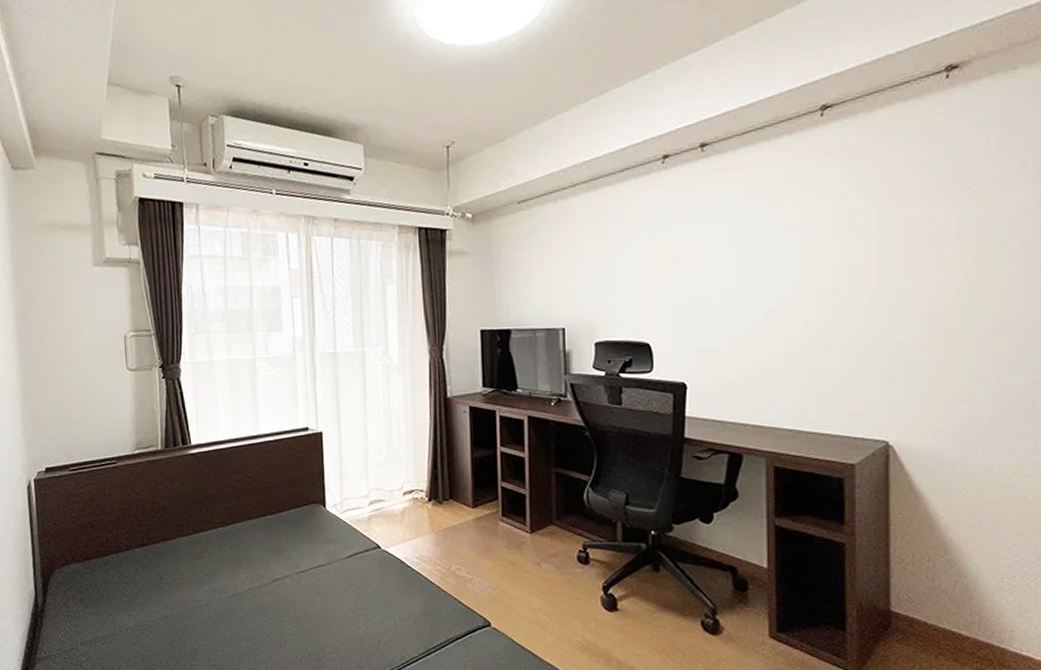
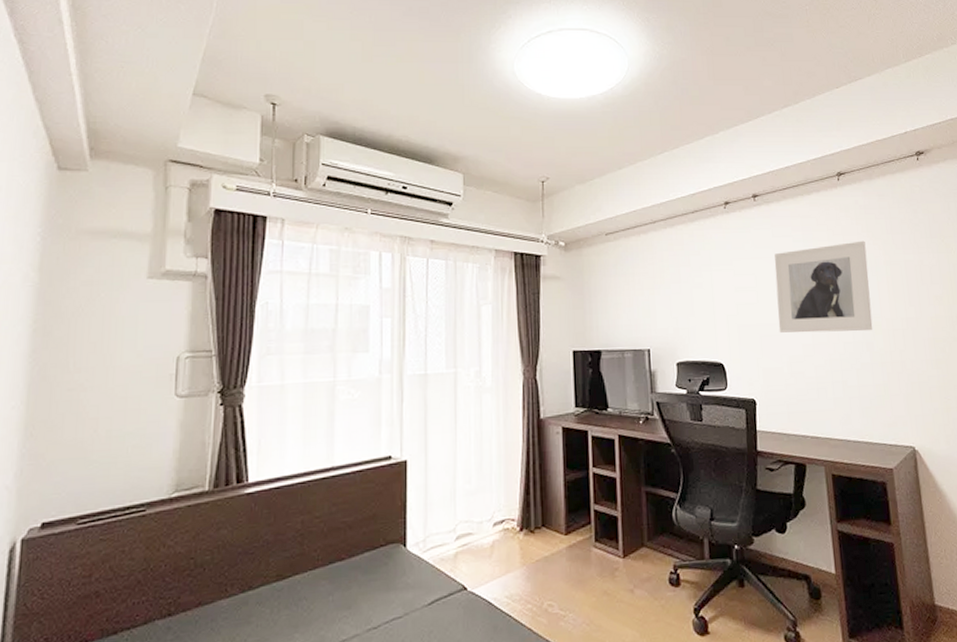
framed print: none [721,193,851,309] -> present [774,240,873,333]

